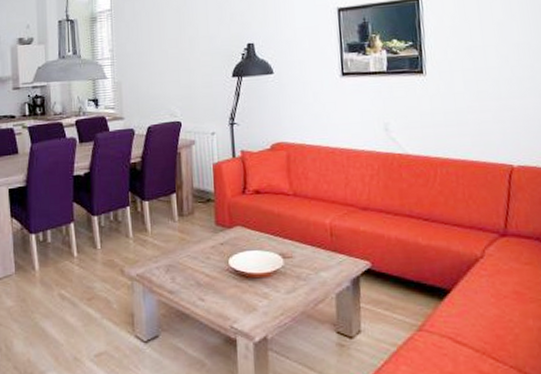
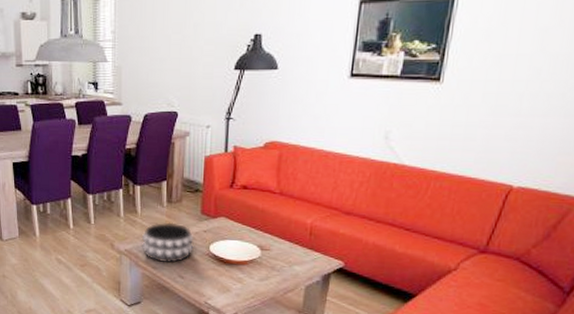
decorative bowl: none [153,238,212,286] -> present [141,222,194,263]

